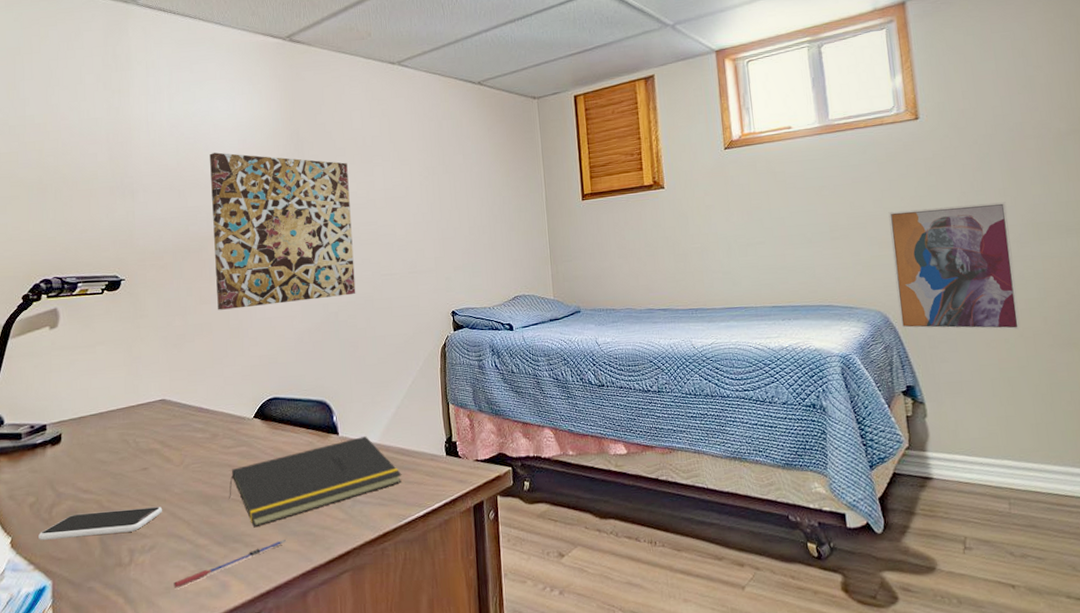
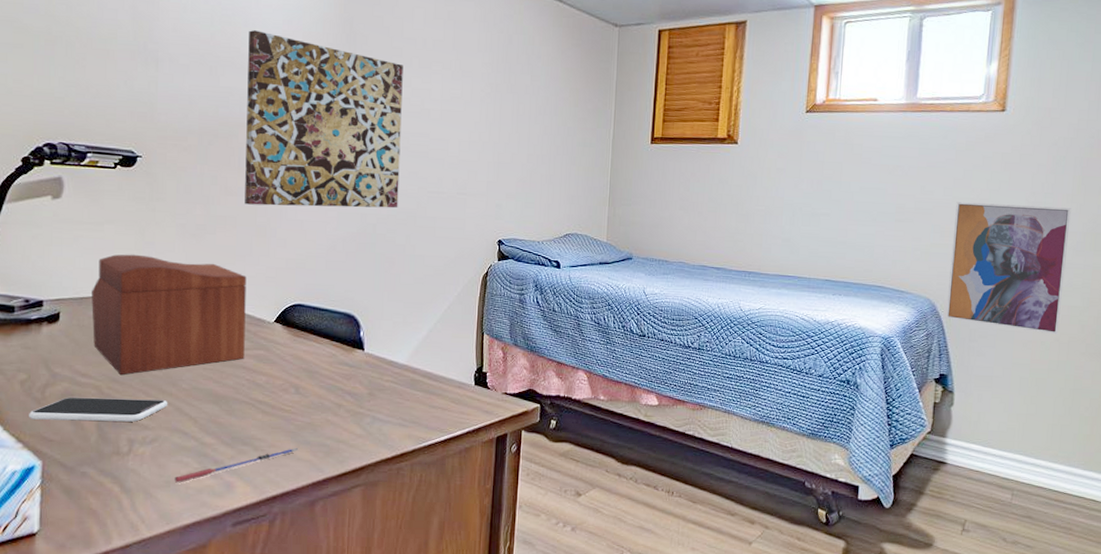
sewing box: none [88,369,229,488] -> present [91,254,247,376]
notepad: present [229,436,402,528] -> none [241,355,427,433]

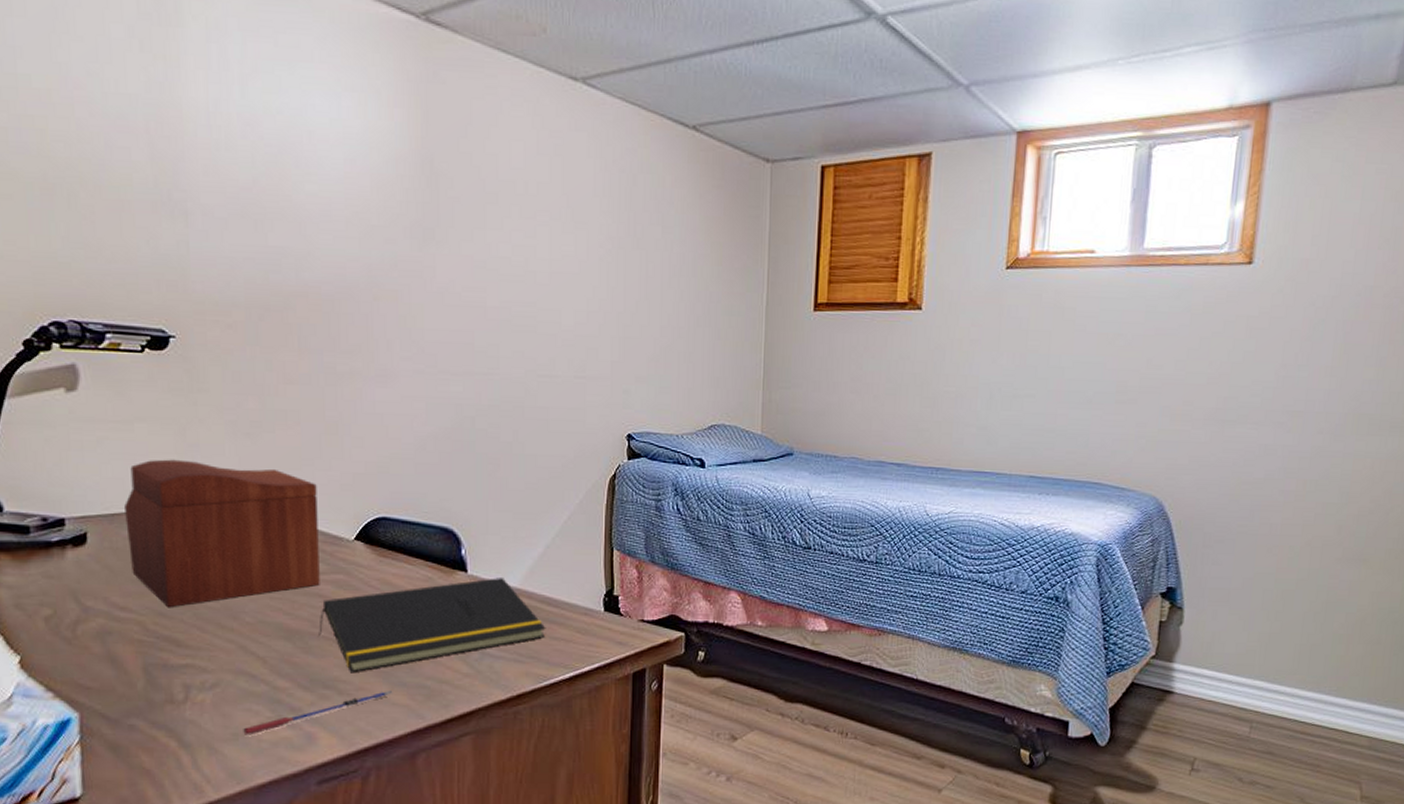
smartphone: present [29,397,168,422] -> none [58,635,230,664]
notepad: none [241,355,427,433] -> present [319,578,546,673]
wall art: present [245,30,403,209] -> none [301,172,501,397]
wall art: present [945,202,1071,335] -> none [1175,377,1330,538]

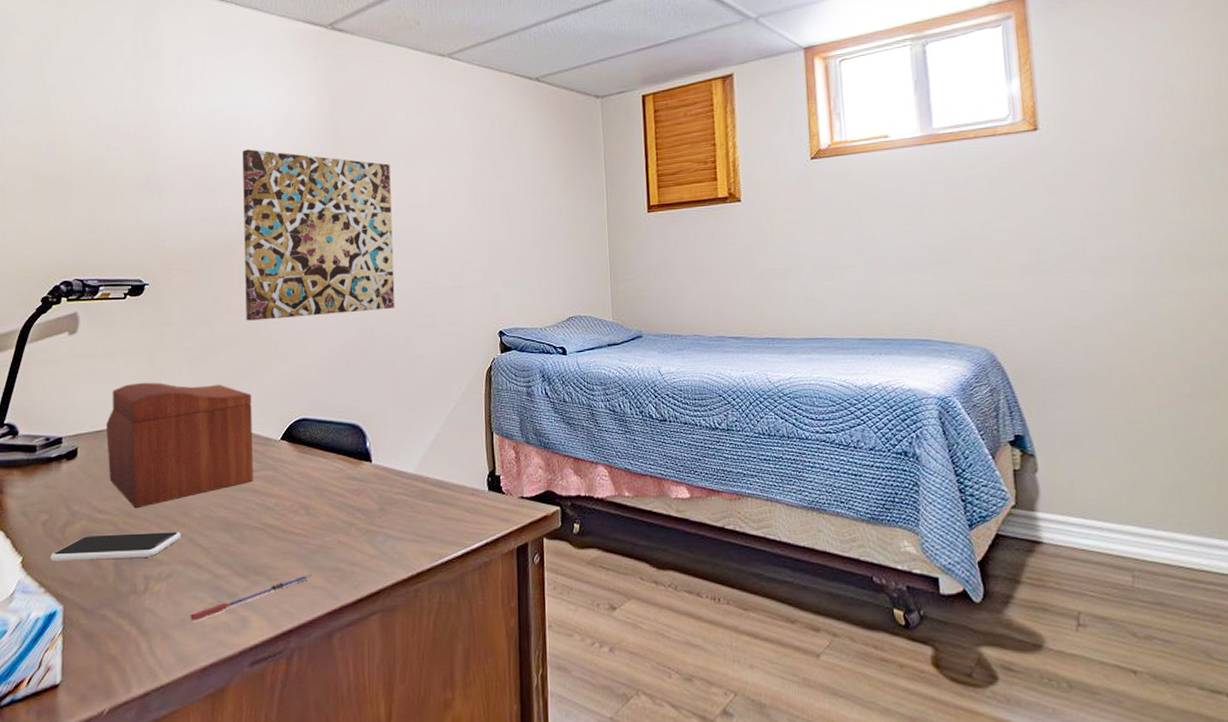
smartphone: none [58,635,230,664] -> present [50,532,182,561]
wall art: none [301,172,501,397] -> present [242,149,395,321]
notepad: present [319,578,546,673] -> none [252,465,439,560]

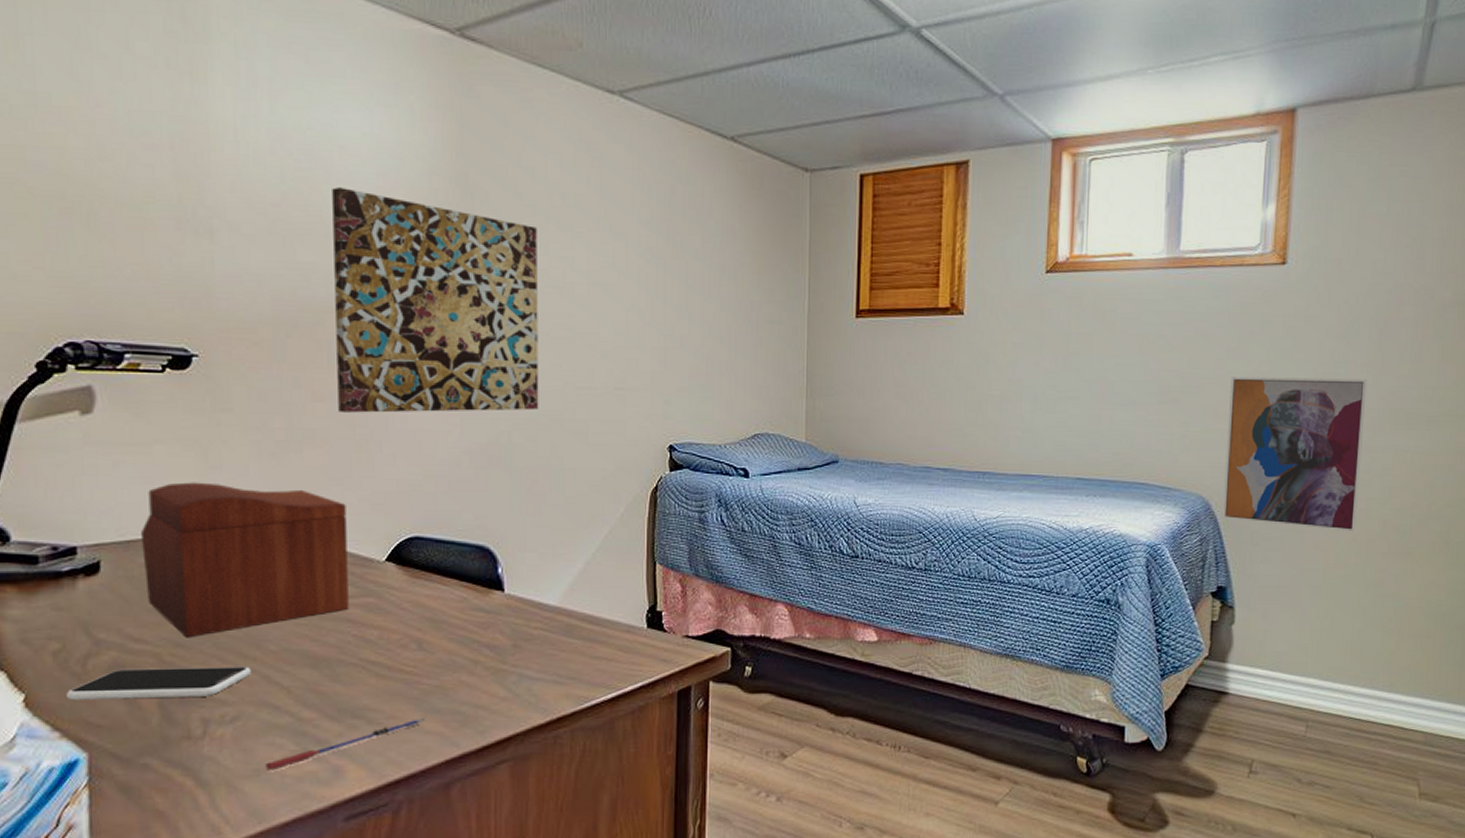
wall art: none [999,228,1152,377] -> present [1222,376,1367,533]

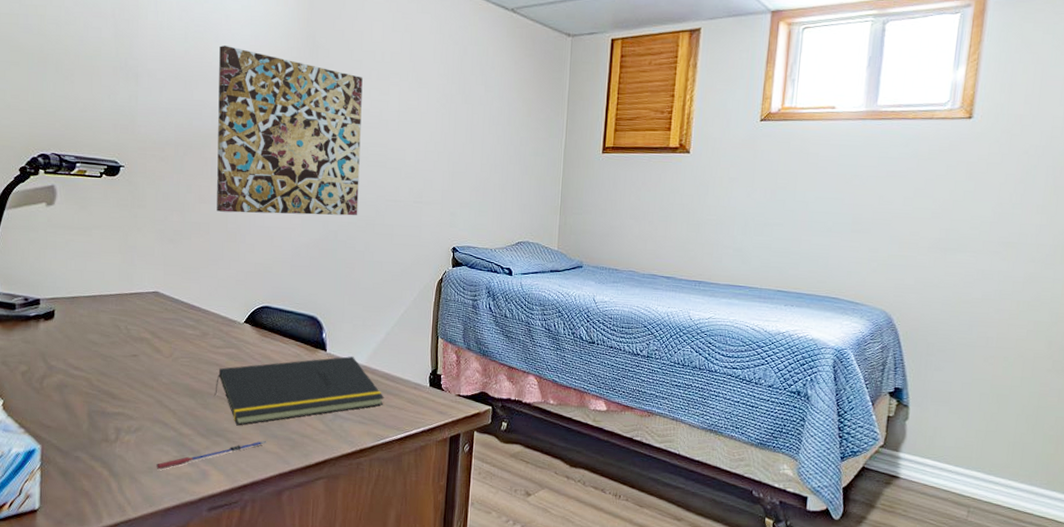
smartphone: present [67,667,252,700] -> none [29,387,150,412]
sewing box: present [141,482,349,638] -> none [82,257,219,370]
notepad: none [347,596,587,701] -> present [215,356,384,426]
wall art: present [1222,376,1367,533] -> none [902,212,1042,351]

